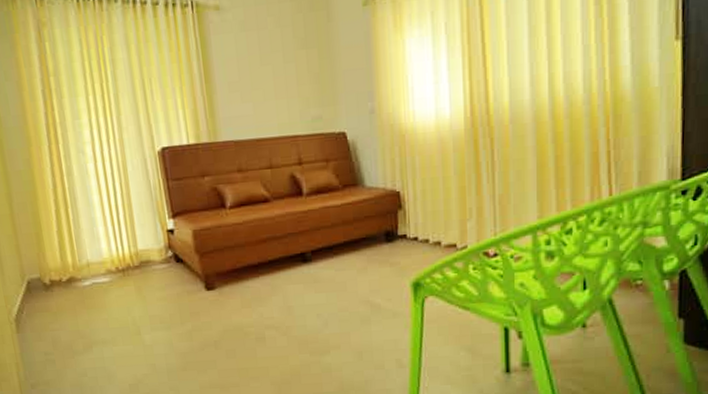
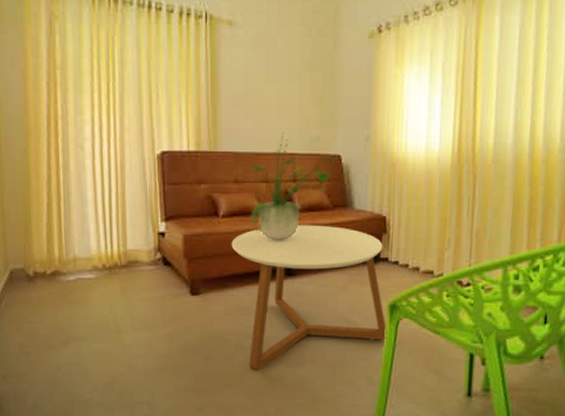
coffee table: none [241,207,413,362] -> present [231,224,387,371]
potted plant: none [255,114,340,227] -> present [249,132,335,240]

